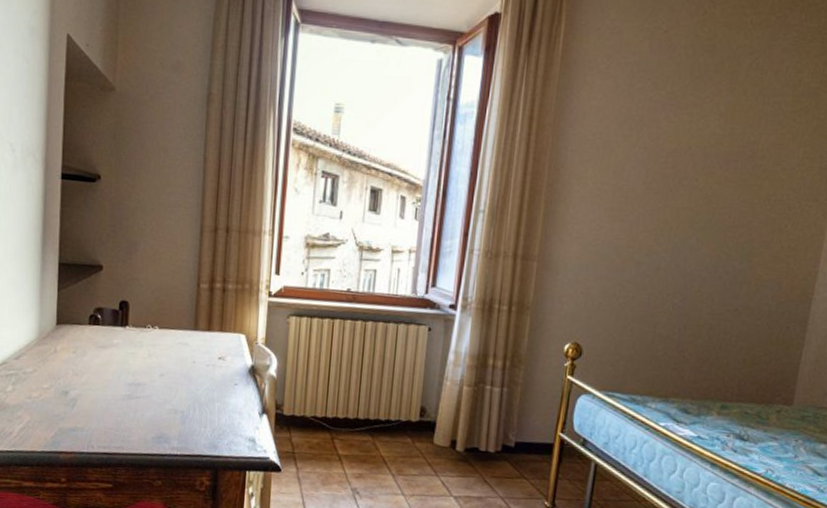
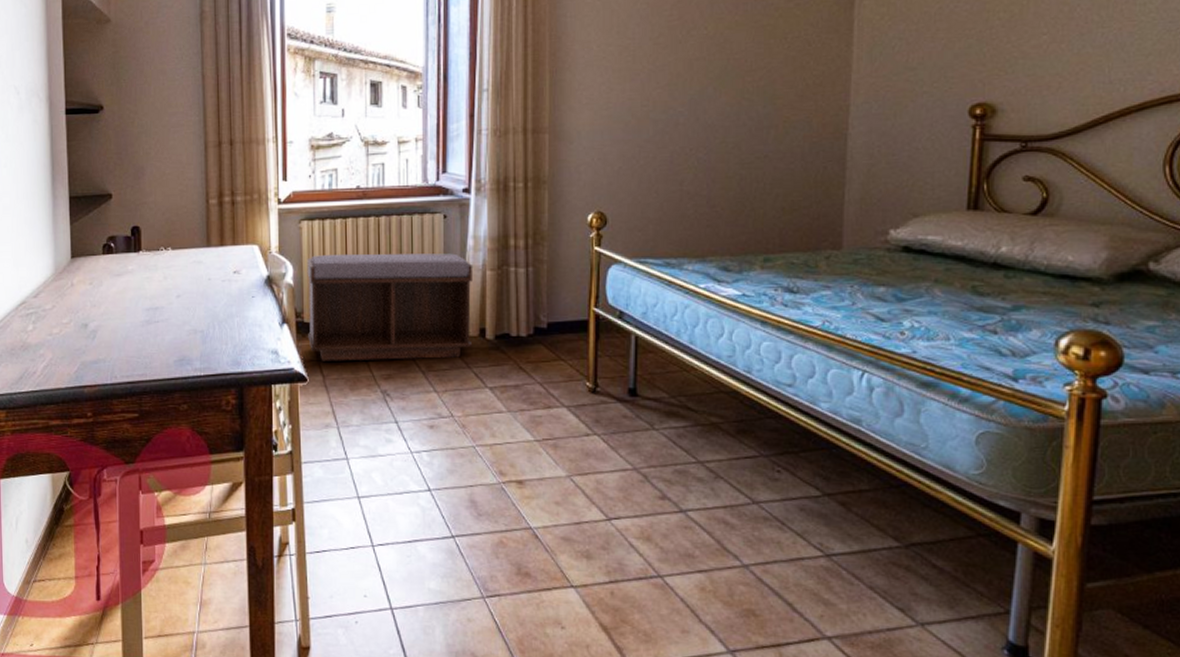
bench: none [286,351,452,465] -> present [307,253,474,361]

